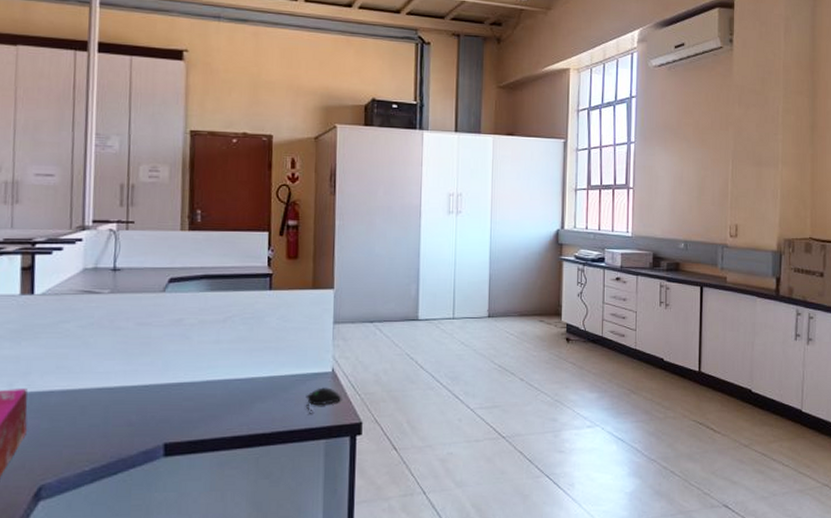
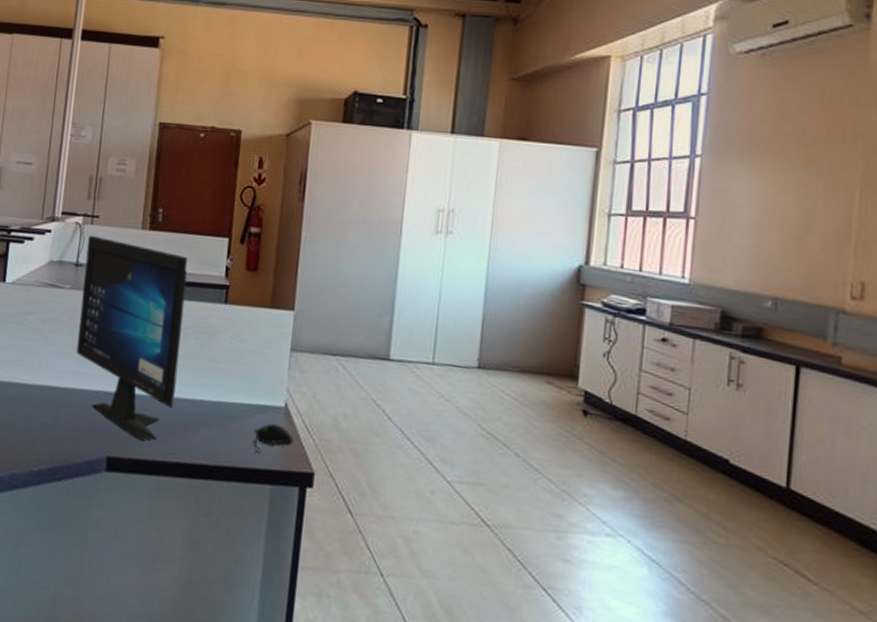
computer monitor: none [122,240,231,422] -> present [76,235,188,440]

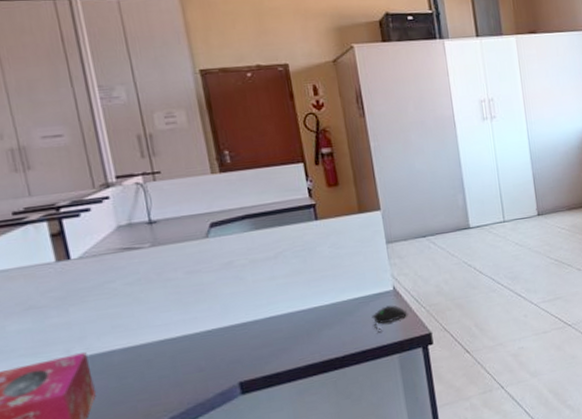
computer monitor: present [76,235,188,440] -> none [155,188,292,358]

